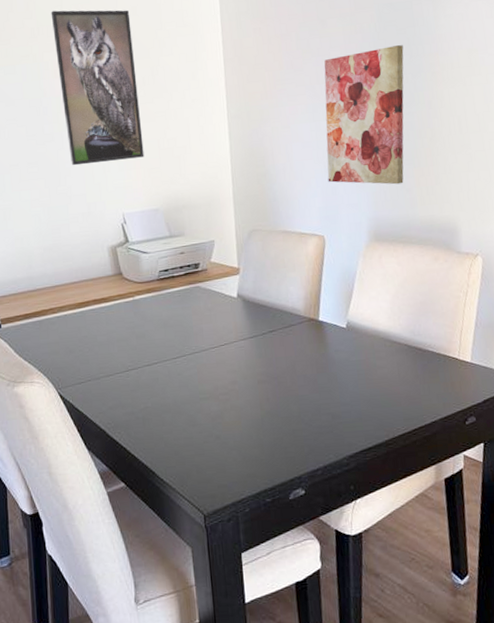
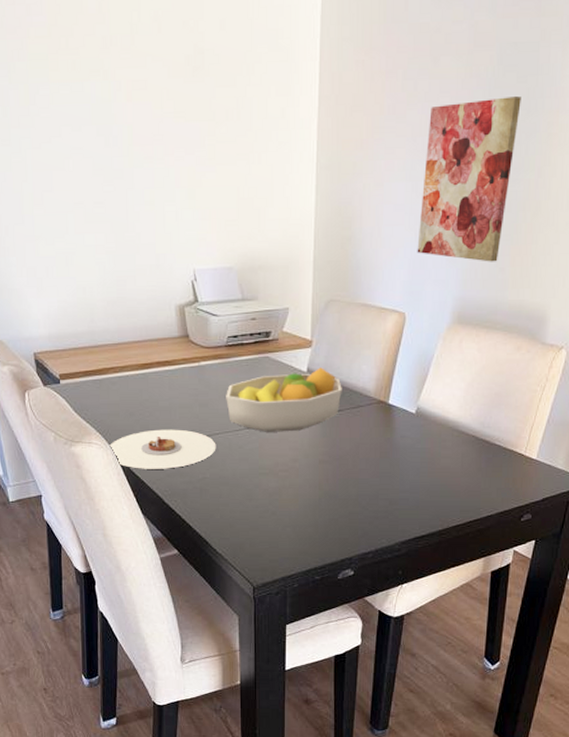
plate: none [49,362,156,404] -> present [107,429,216,469]
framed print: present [51,10,144,166] -> none [126,16,221,210]
fruit bowl: none [161,292,273,358] -> present [226,367,342,432]

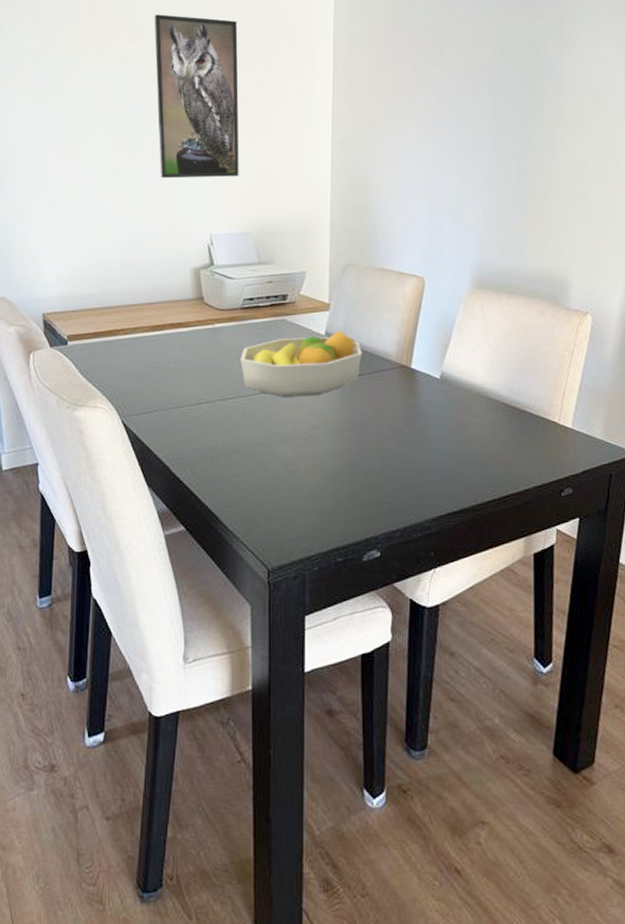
plate: present [107,429,216,469] -> none [113,393,230,436]
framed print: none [126,16,221,210] -> present [154,14,239,179]
wall art: present [417,96,521,262] -> none [433,84,525,230]

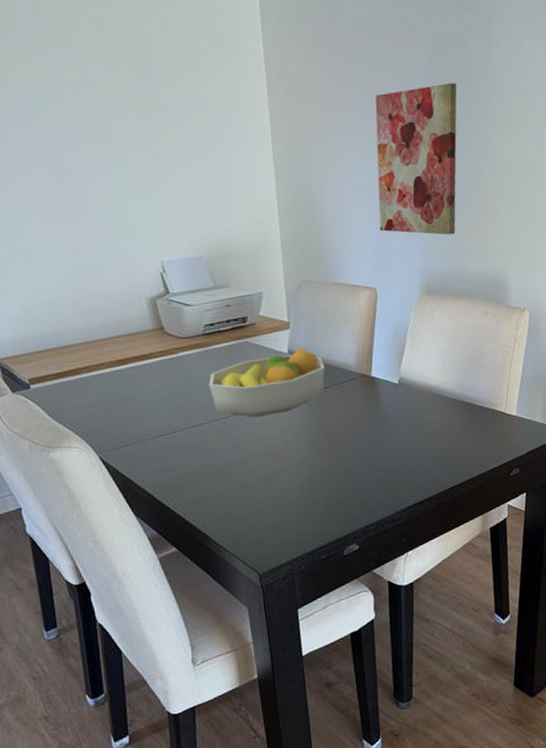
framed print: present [154,14,239,179] -> none [64,17,183,206]
wall art: none [433,84,525,230] -> present [375,83,457,235]

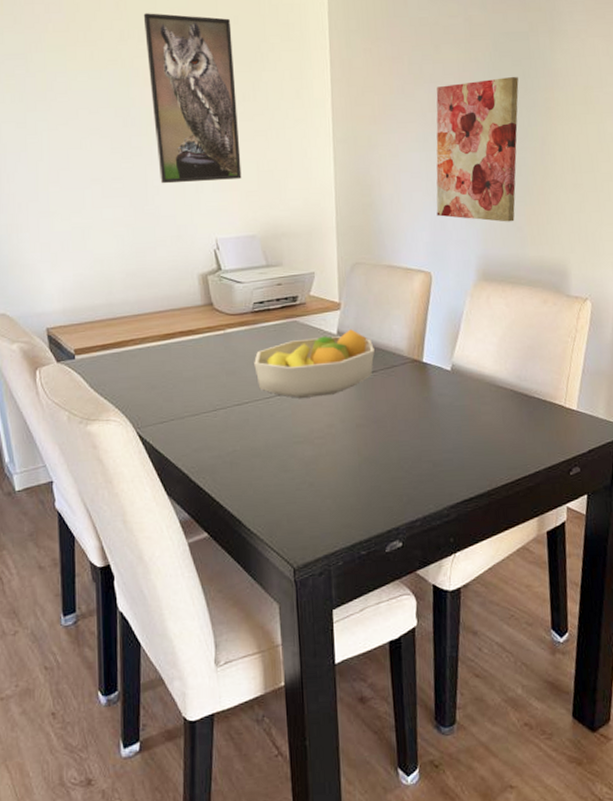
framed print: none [64,17,183,206] -> present [143,13,242,184]

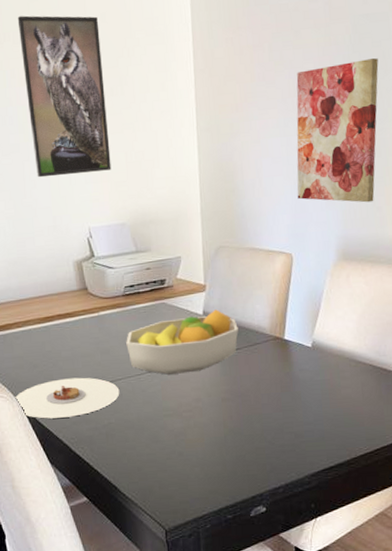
plate: none [127,400,246,446] -> present [13,377,120,419]

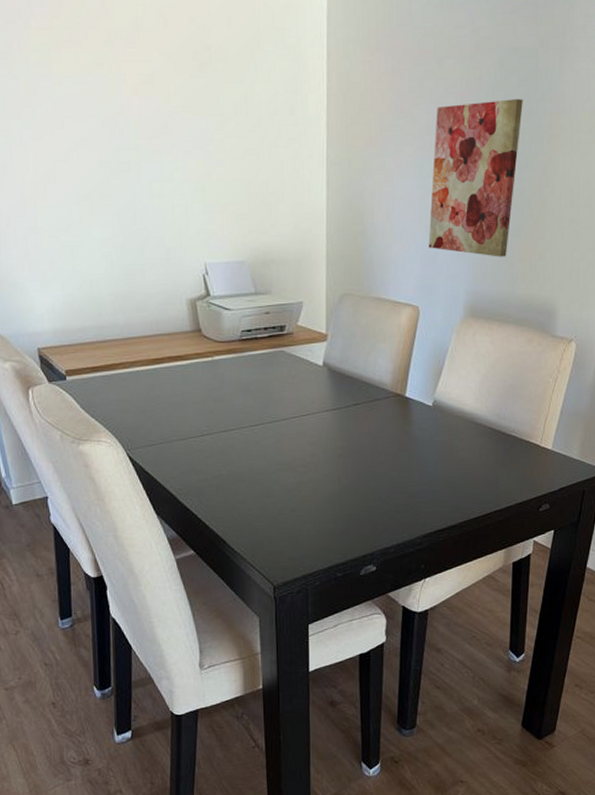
plate: present [13,377,120,419] -> none [117,425,232,467]
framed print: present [17,15,112,178] -> none [131,11,232,203]
fruit bowl: present [126,309,239,375] -> none [241,361,359,427]

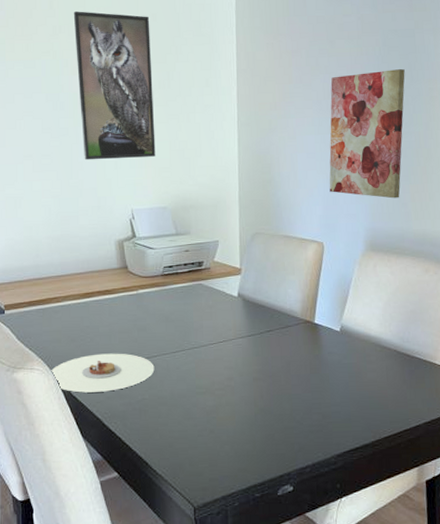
plate: none [117,425,232,467] -> present [49,353,155,393]
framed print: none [131,11,232,203] -> present [73,11,156,160]

